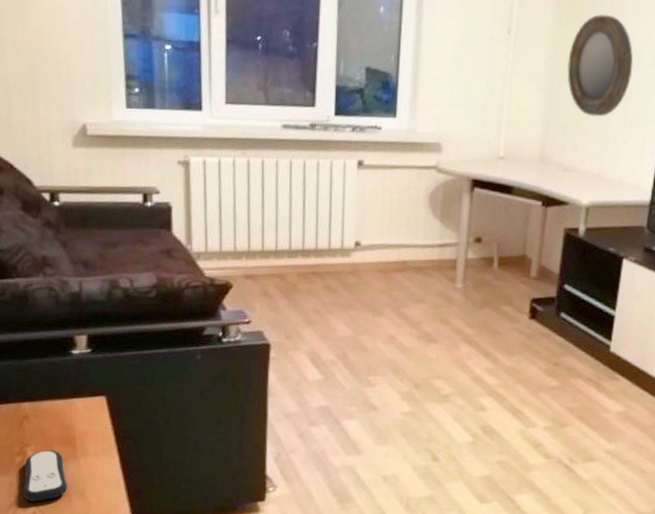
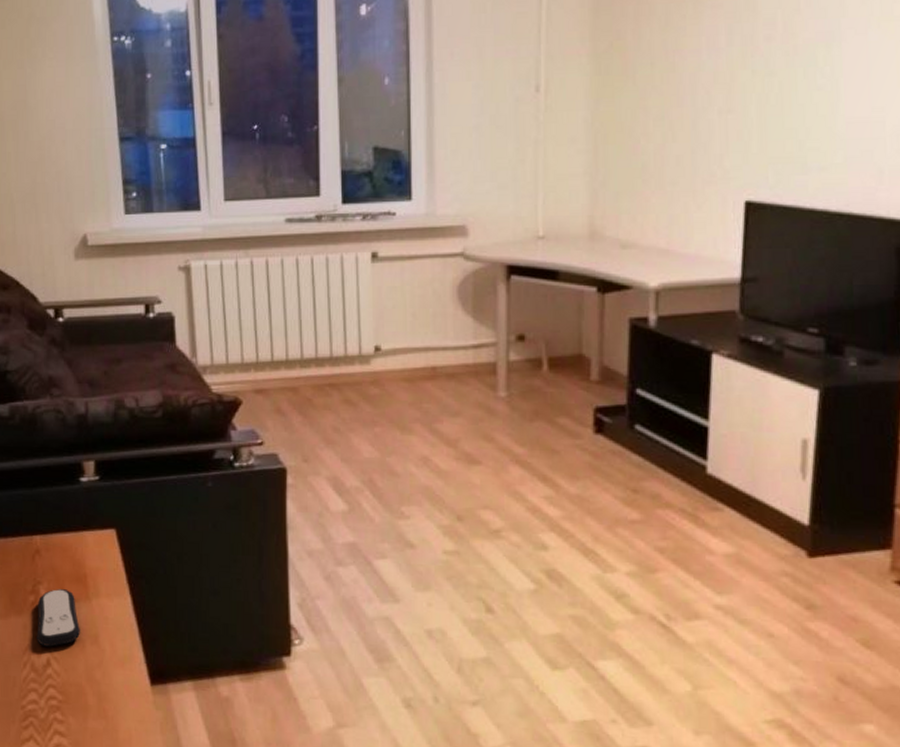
home mirror: present [567,14,633,117] -> none [614,55,699,179]

